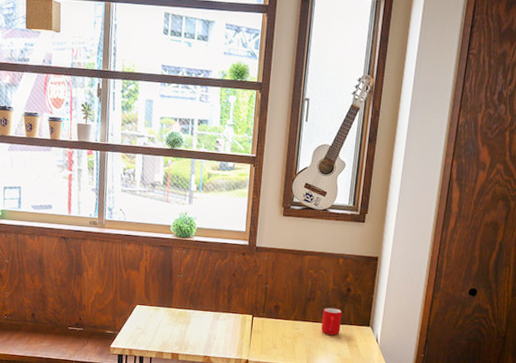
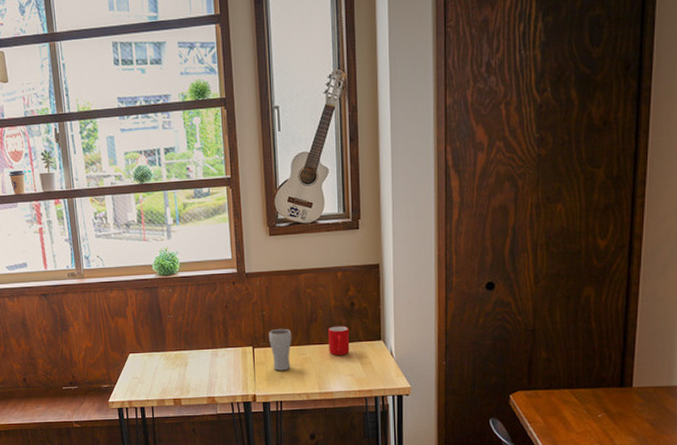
drinking glass: none [268,302,290,342] -> present [269,328,292,371]

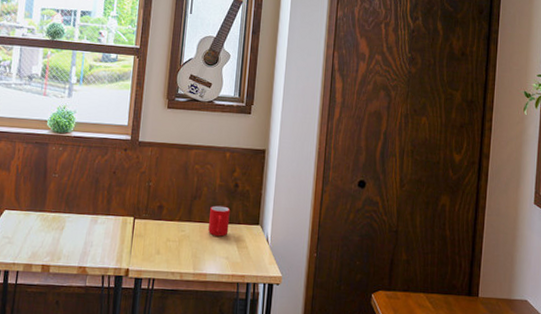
drinking glass: present [269,328,292,371] -> none [151,201,175,246]

